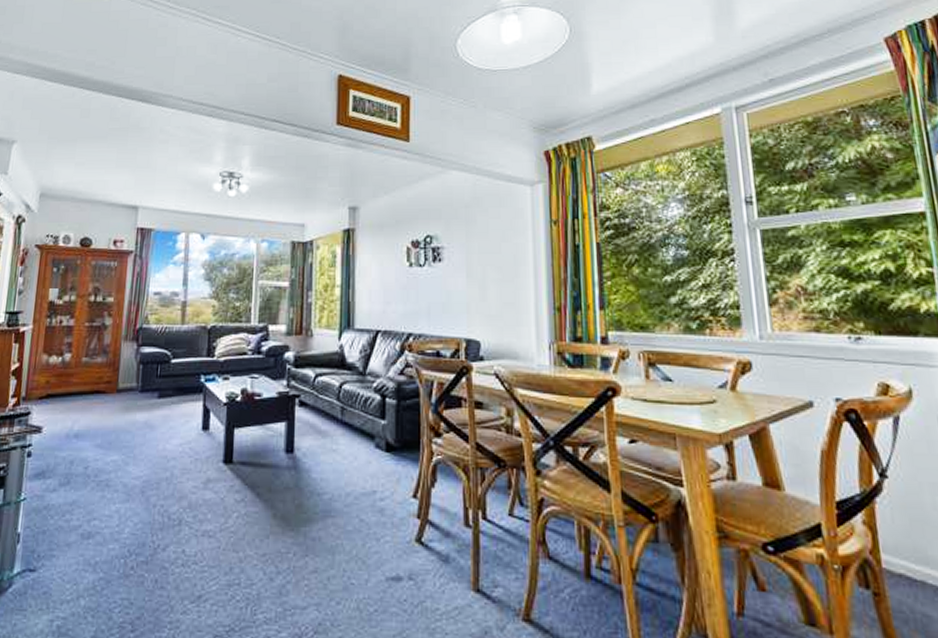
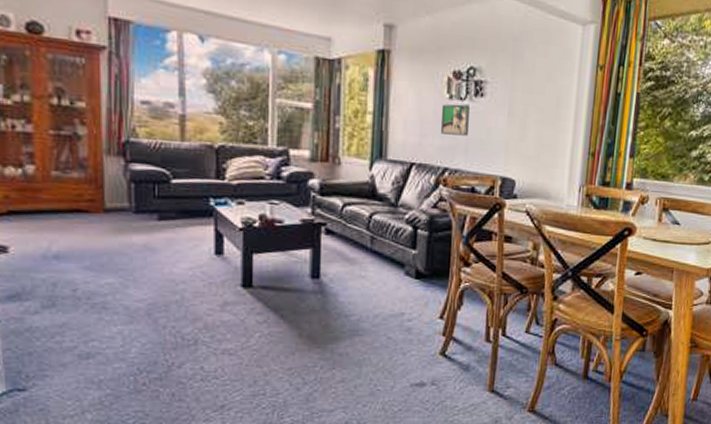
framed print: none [402,271,429,300] -> present [441,104,470,136]

